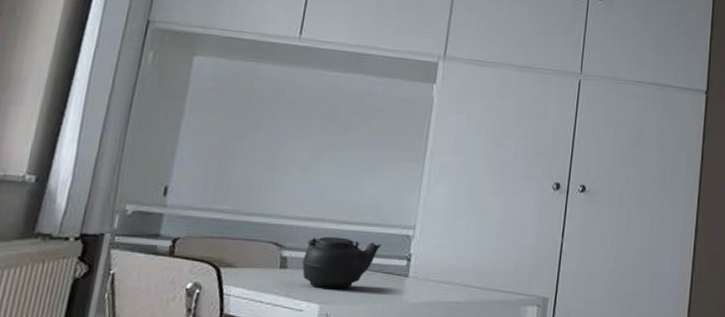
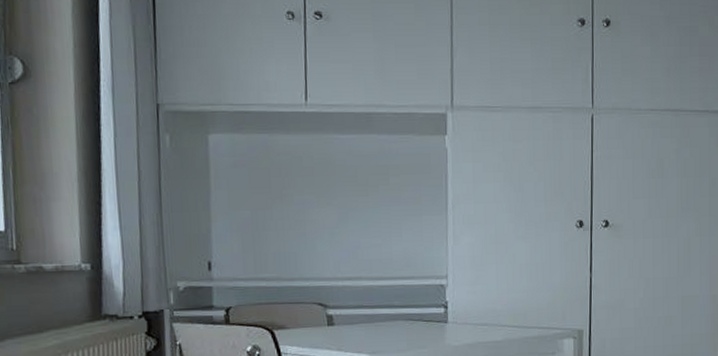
teapot: present [302,236,382,290] -> none [347,292,419,340]

